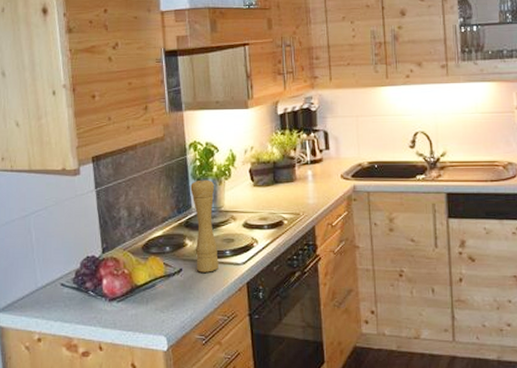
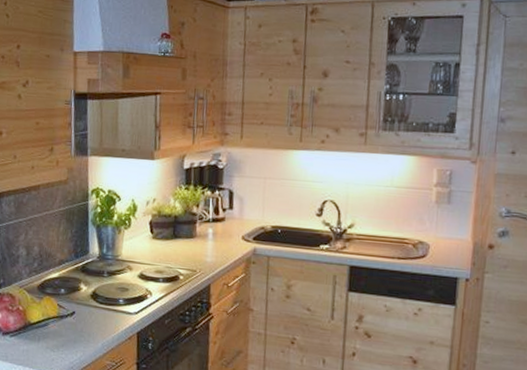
pepper mill: present [190,179,219,272] -> none [89,226,114,318]

